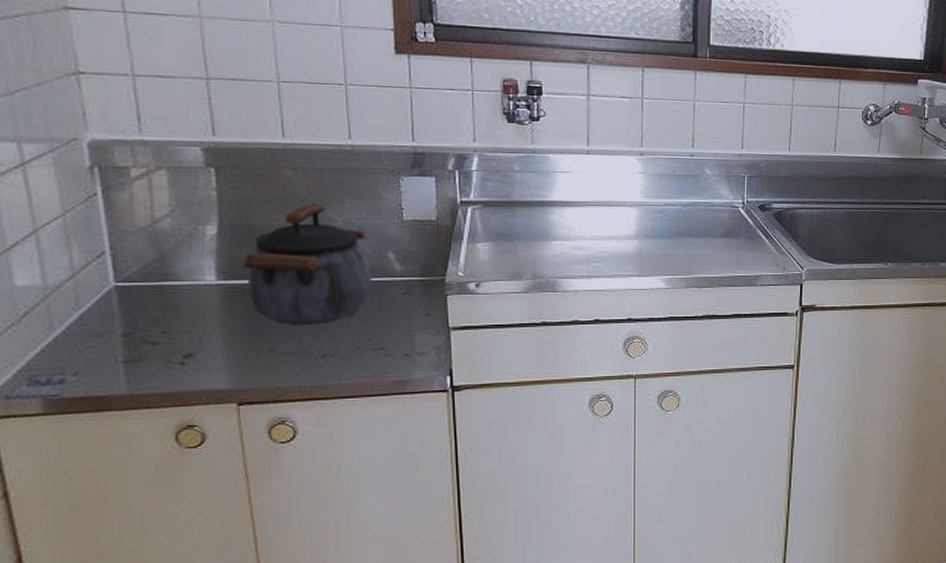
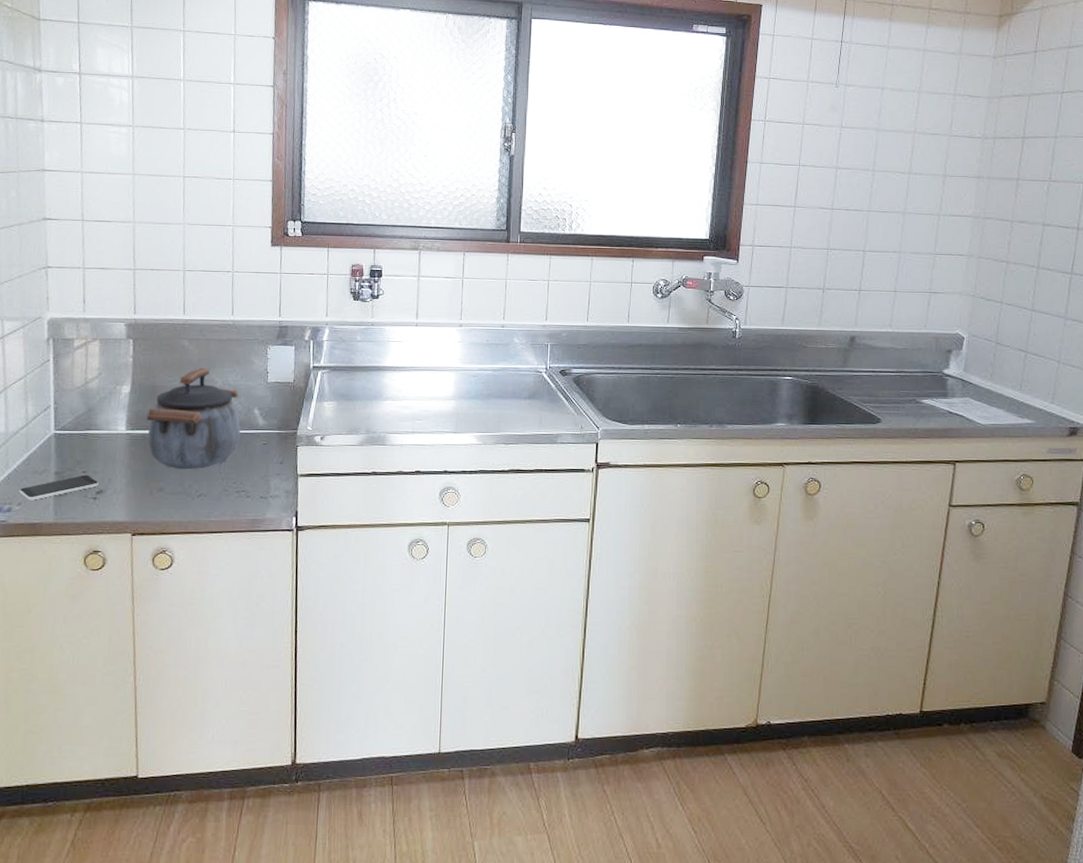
smartphone: none [72,336,185,369] -> present [19,475,99,501]

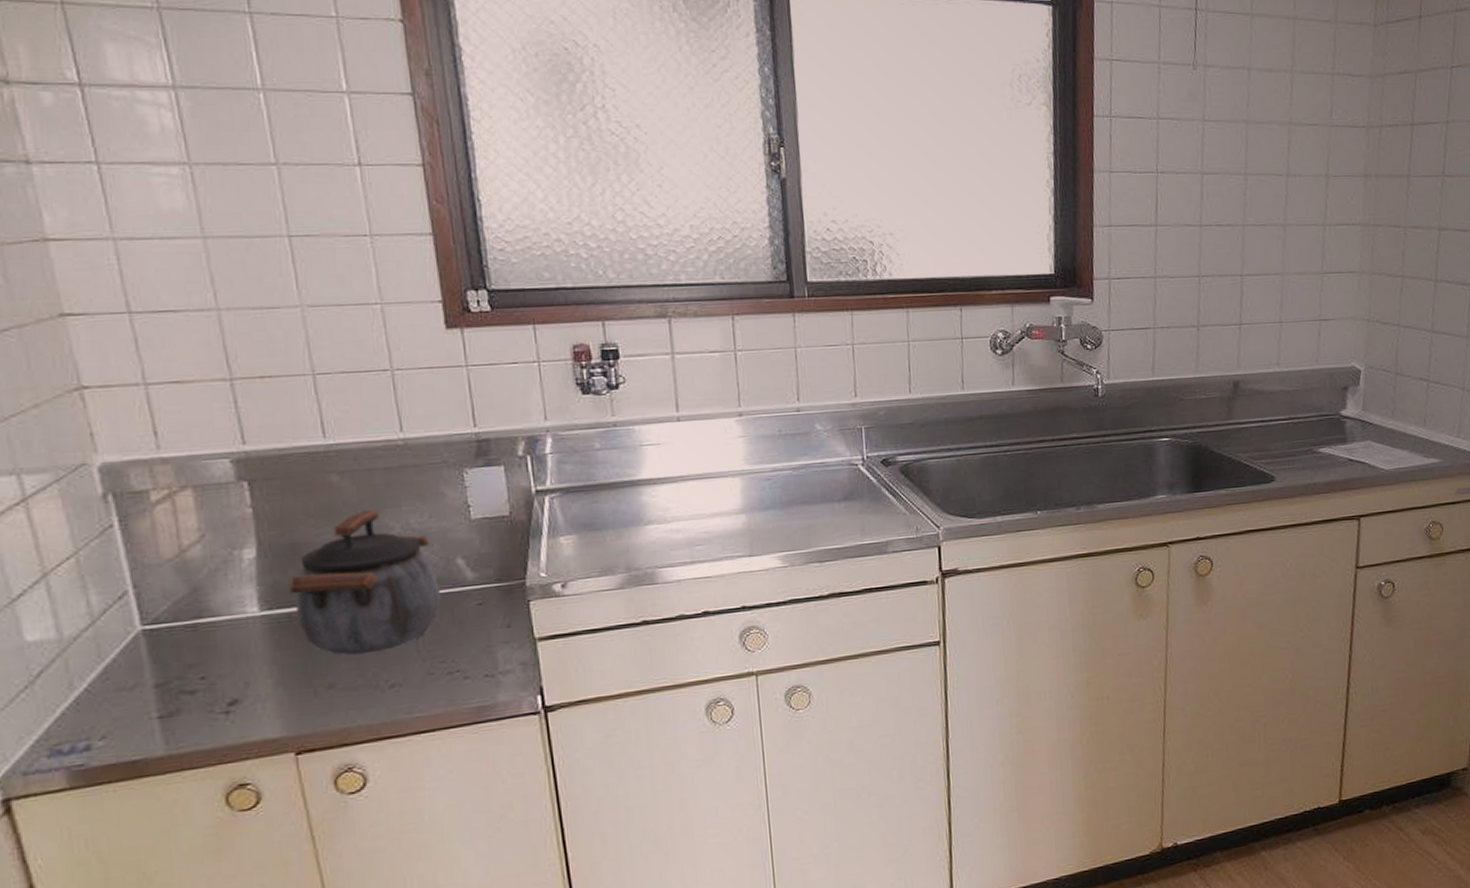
smartphone: present [19,475,99,501] -> none [98,682,229,730]

